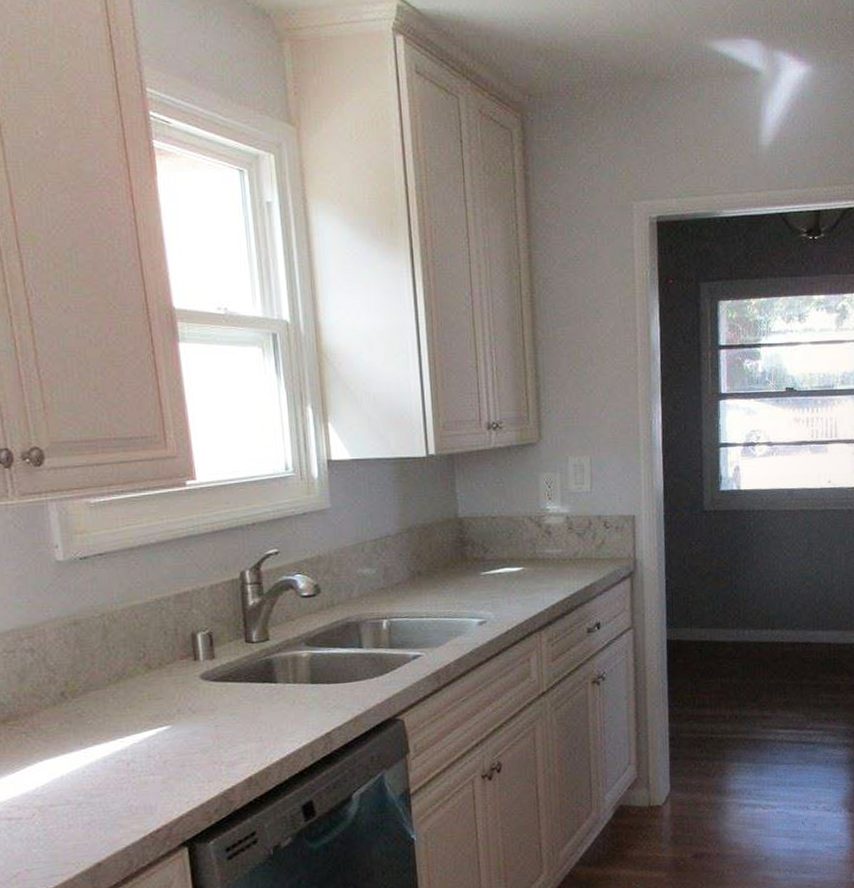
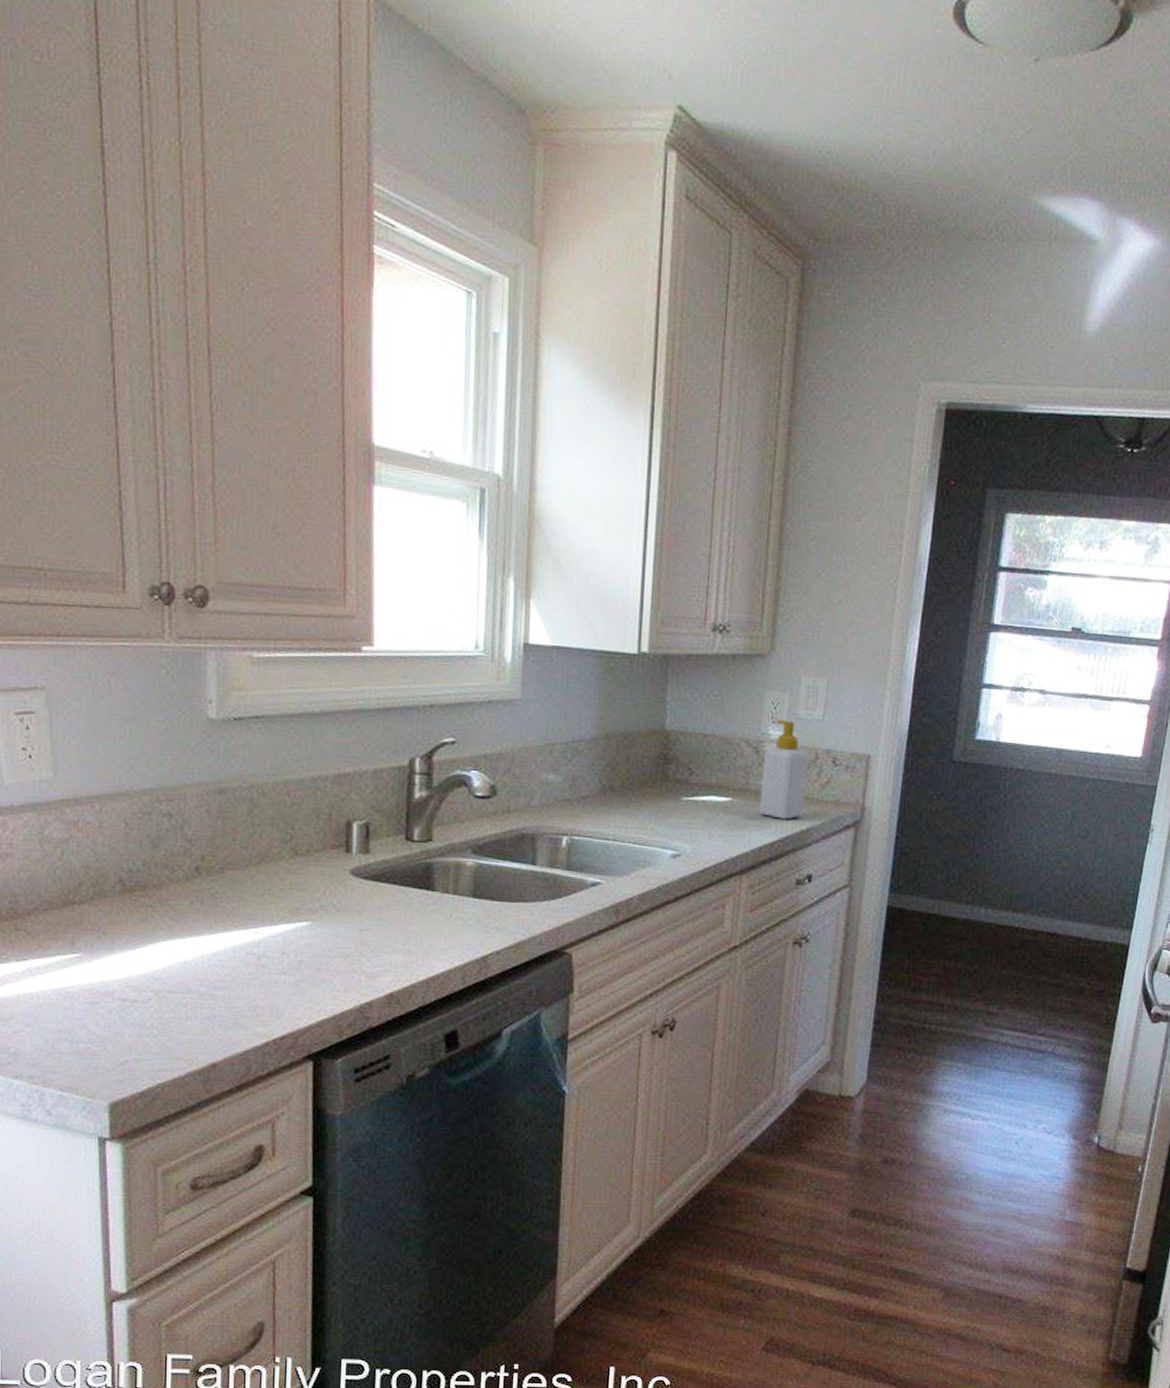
soap bottle: none [545,495,585,580] -> present [759,720,808,820]

